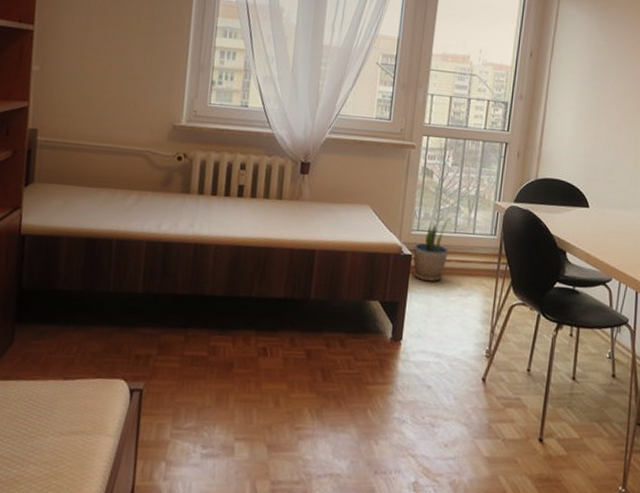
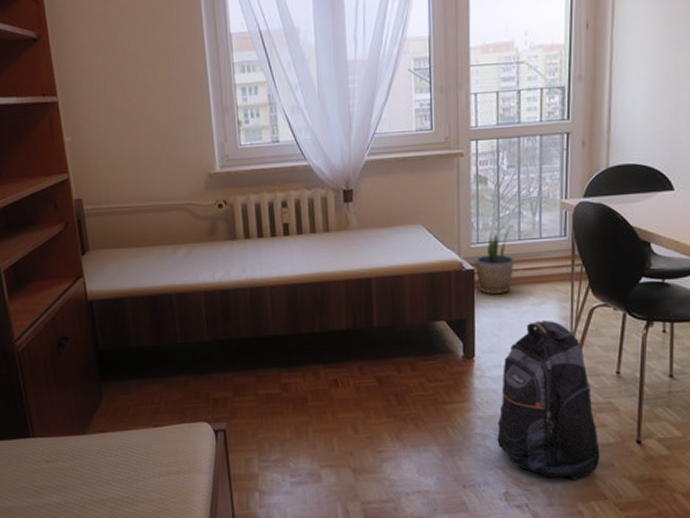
backpack: none [413,311,506,474] -> present [497,320,600,480]

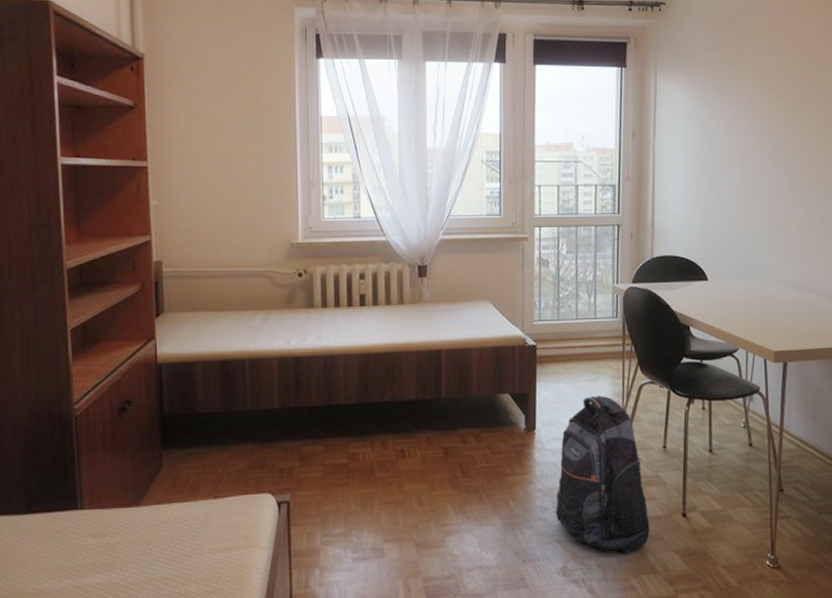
potted plant: present [475,225,514,294] -> none [537,305,572,369]

